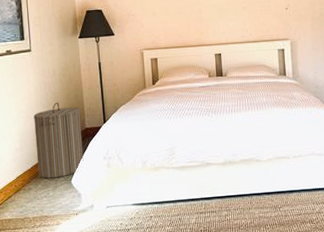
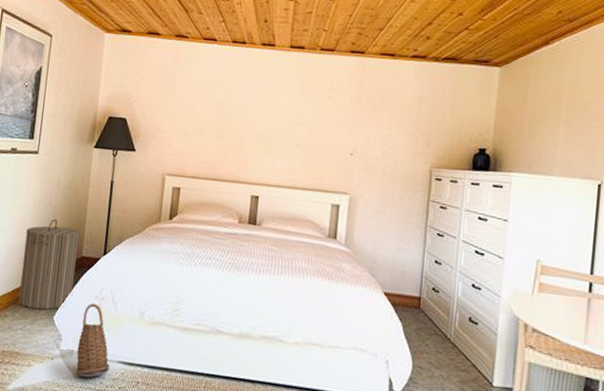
basket: none [96,163,126,223] -> present [76,303,110,378]

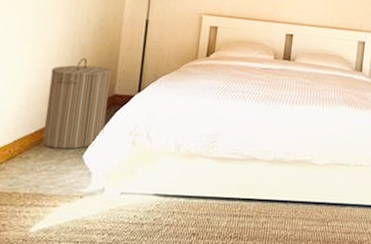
basket: present [76,303,110,378] -> none [107,139,144,212]

